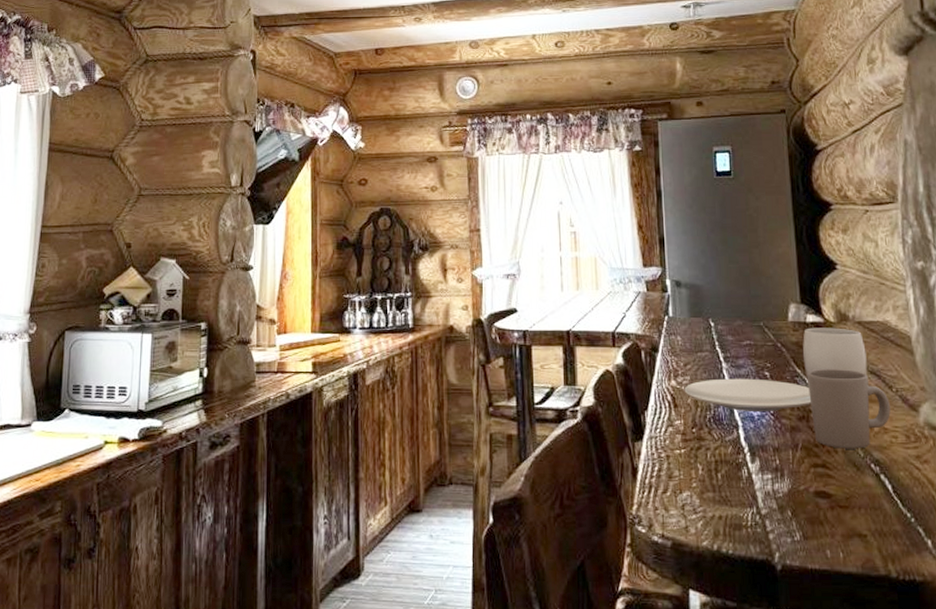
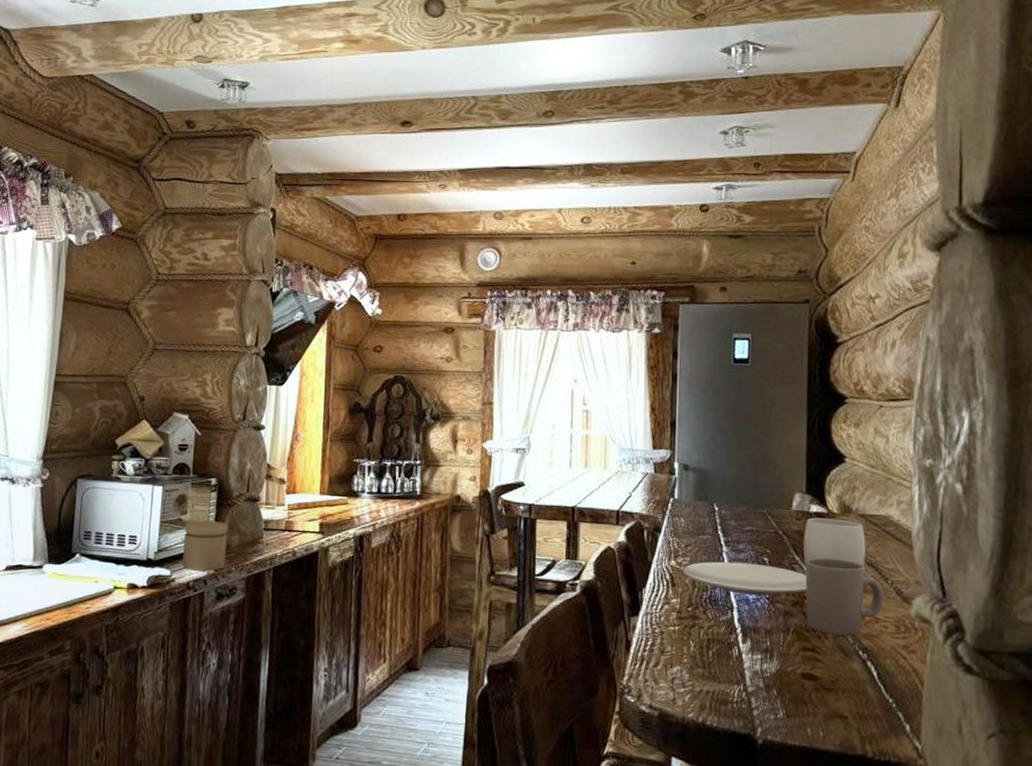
jar: none [174,367,219,420] -> present [182,520,227,571]

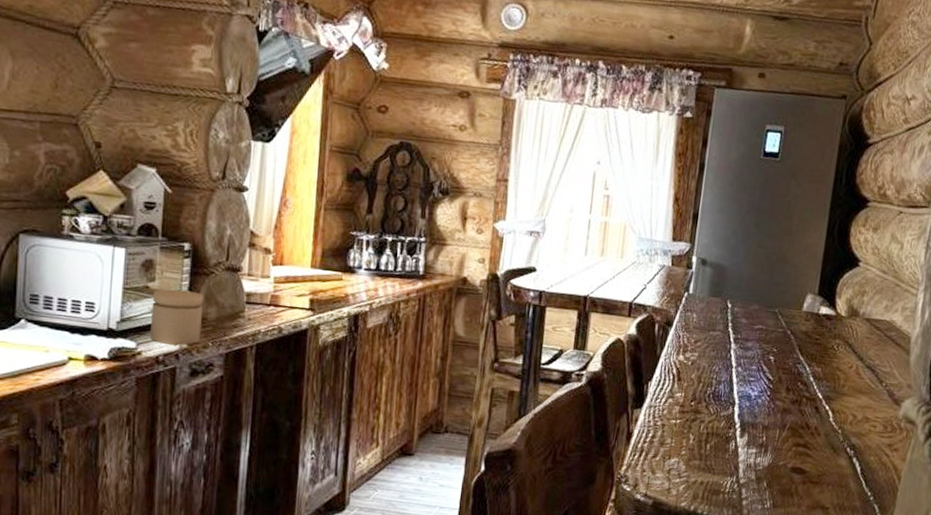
plate: present [683,561,808,596] -> none [690,358,808,394]
mug: present [802,517,866,567] -> none [807,319,868,369]
mug: present [804,557,884,636] -> none [803,358,878,434]

